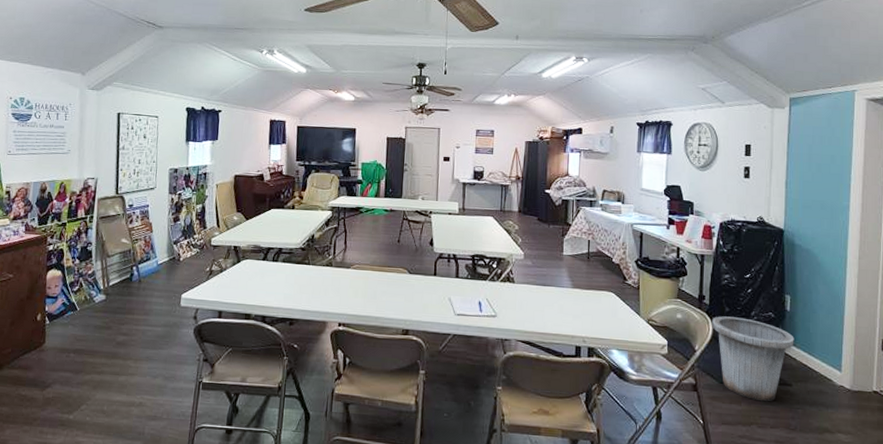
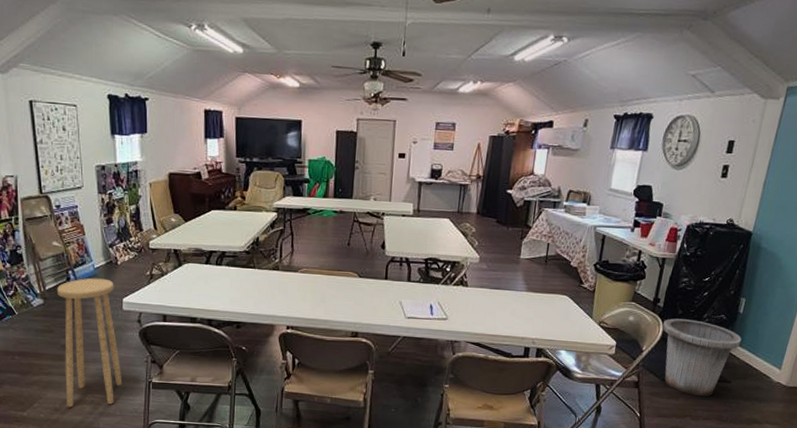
stool: none [114,274,175,410] -> present [56,278,123,408]

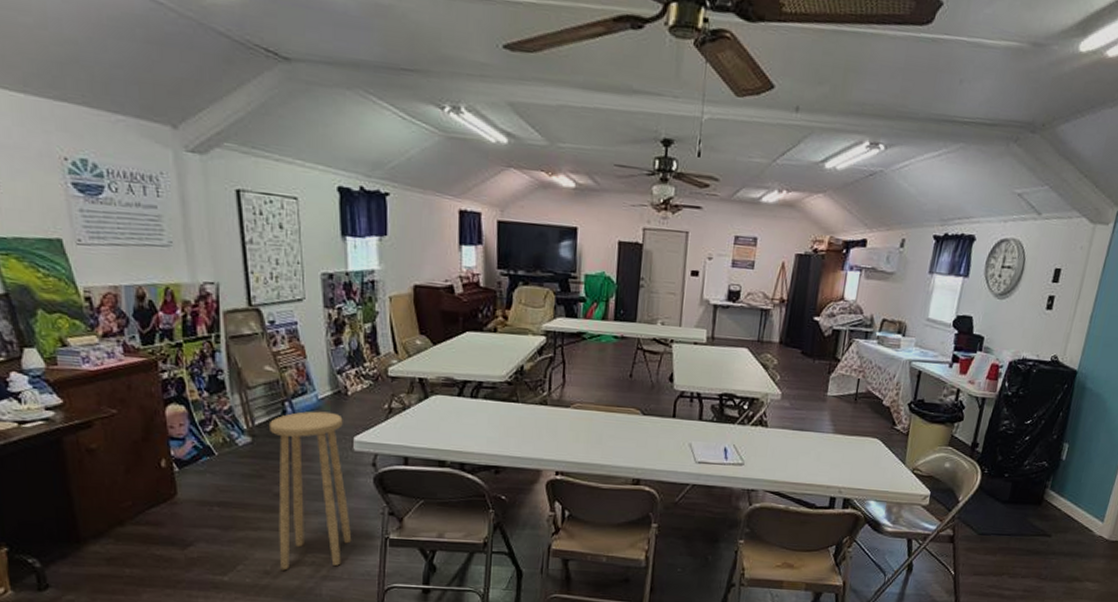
trash can: present [662,318,742,397] -> none [980,465,1064,553]

